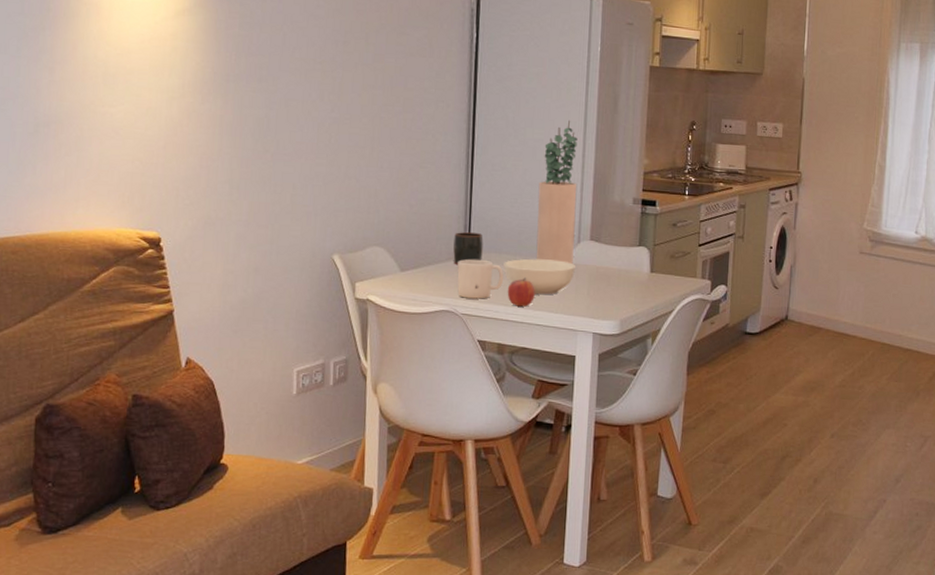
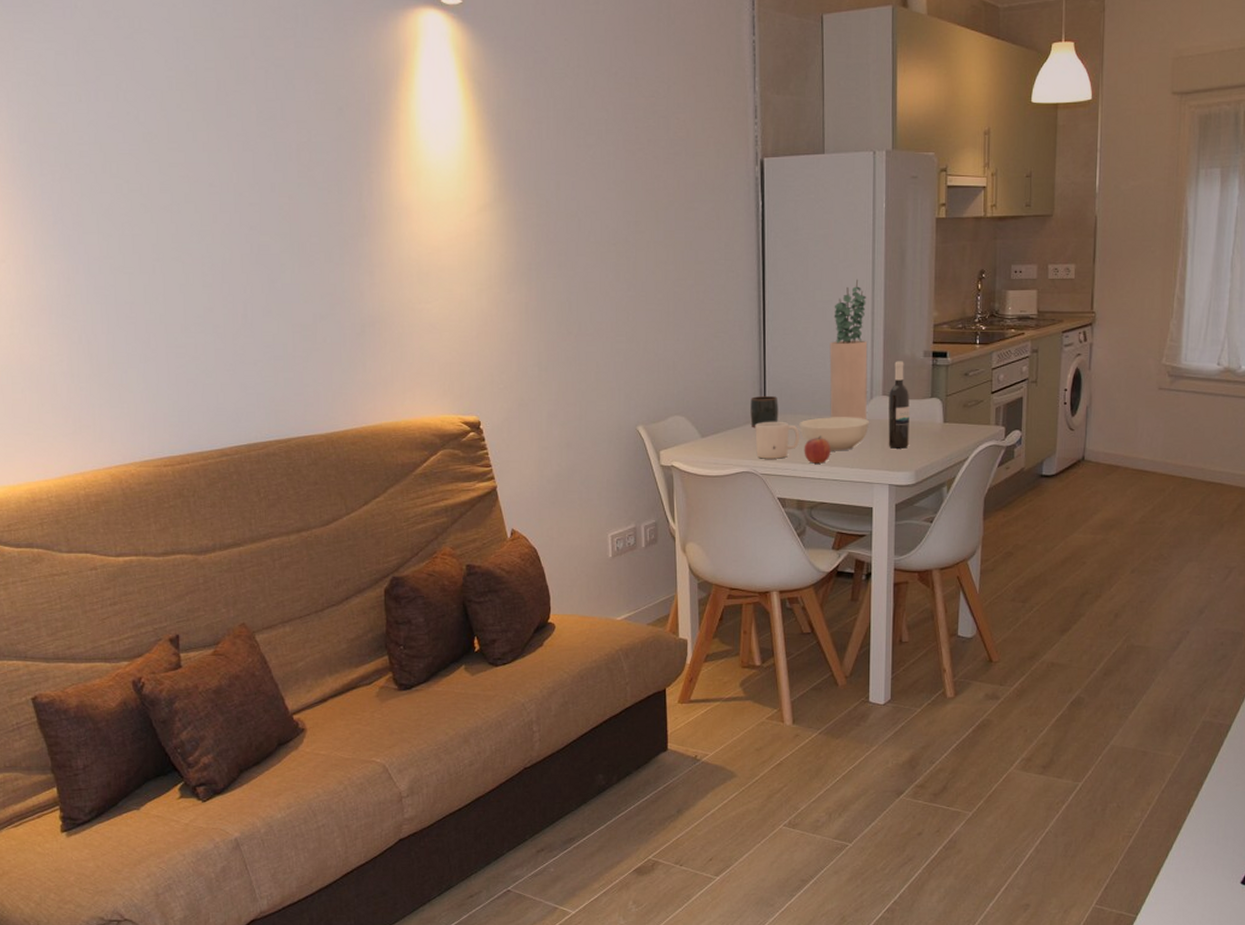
wine bottle: none [594,206,618,297] -> present [888,361,910,449]

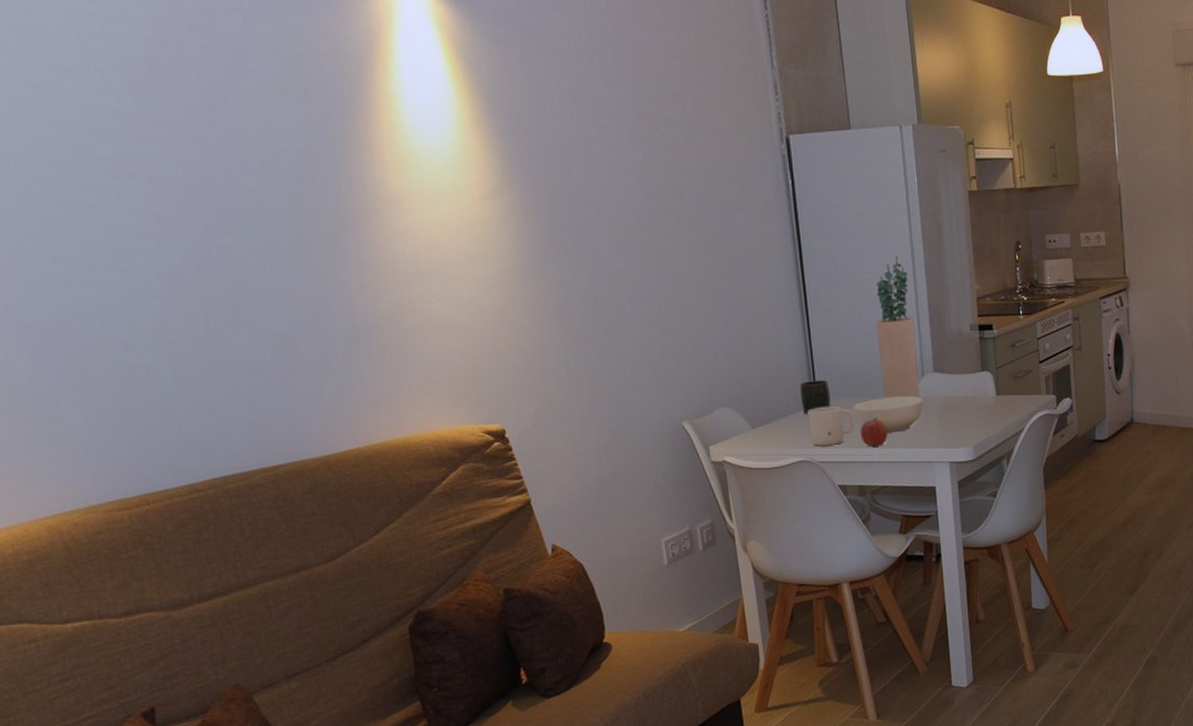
wine bottle: present [888,361,910,449] -> none [940,336,965,425]

